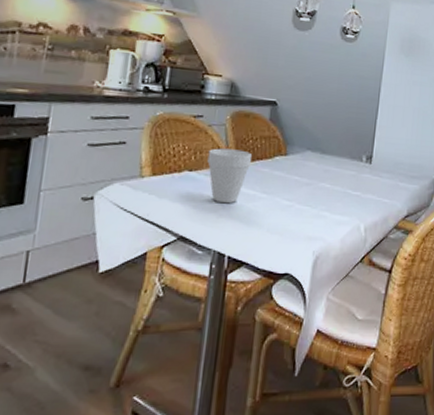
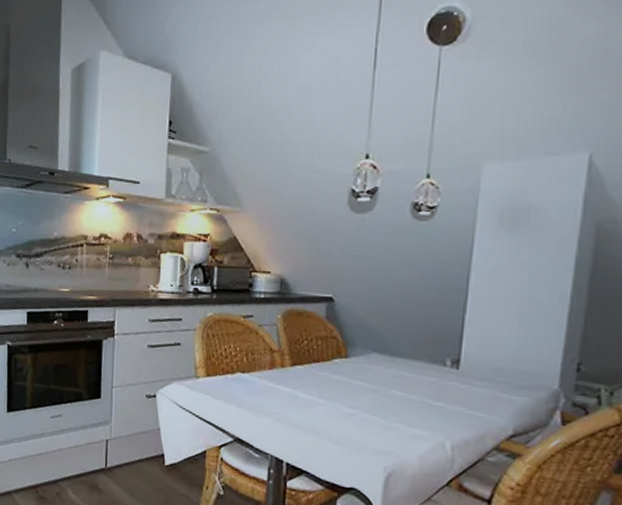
cup: present [207,148,252,204] -> none [259,349,308,408]

